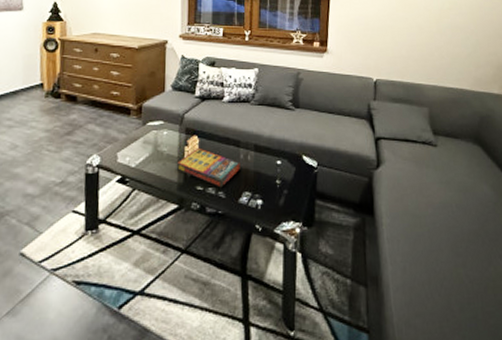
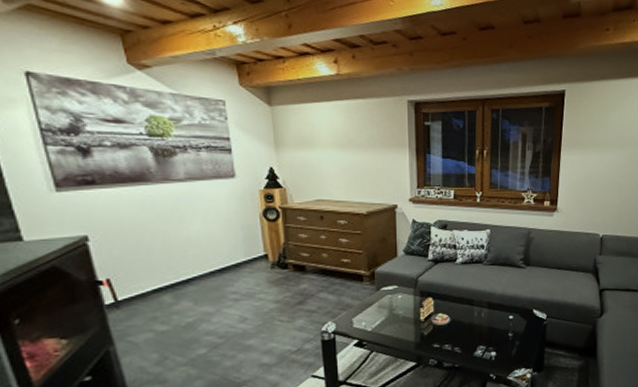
game compilation box: present [176,147,240,188] -> none [412,308,475,344]

